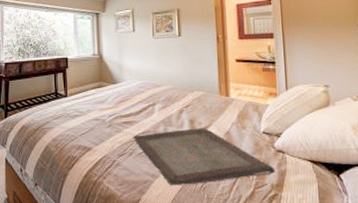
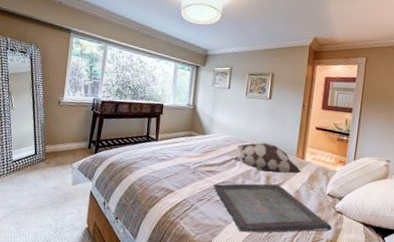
decorative pillow: none [151,83,228,116] -> present [234,142,301,174]

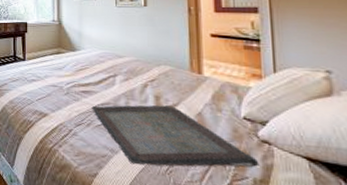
decorative pillow: present [234,142,301,174] -> none [112,56,200,92]

